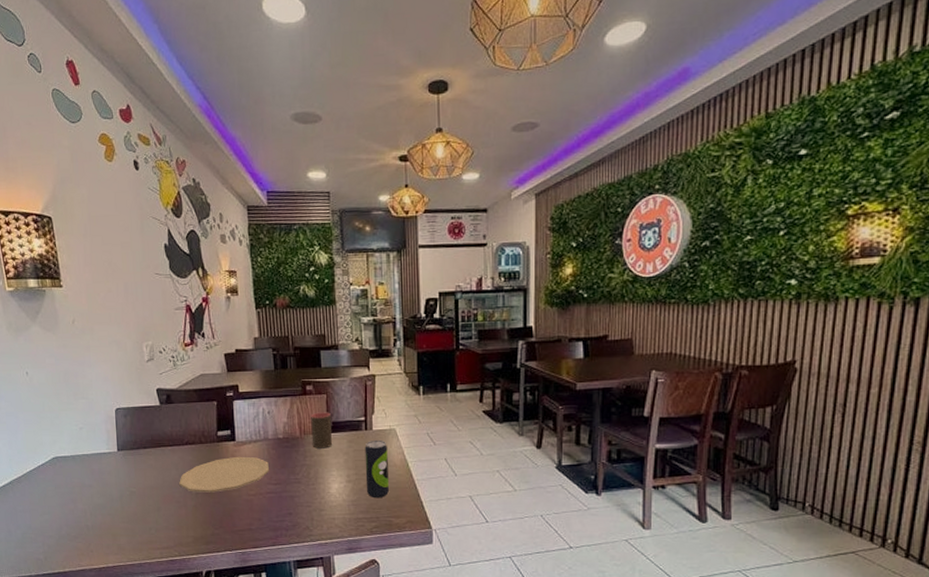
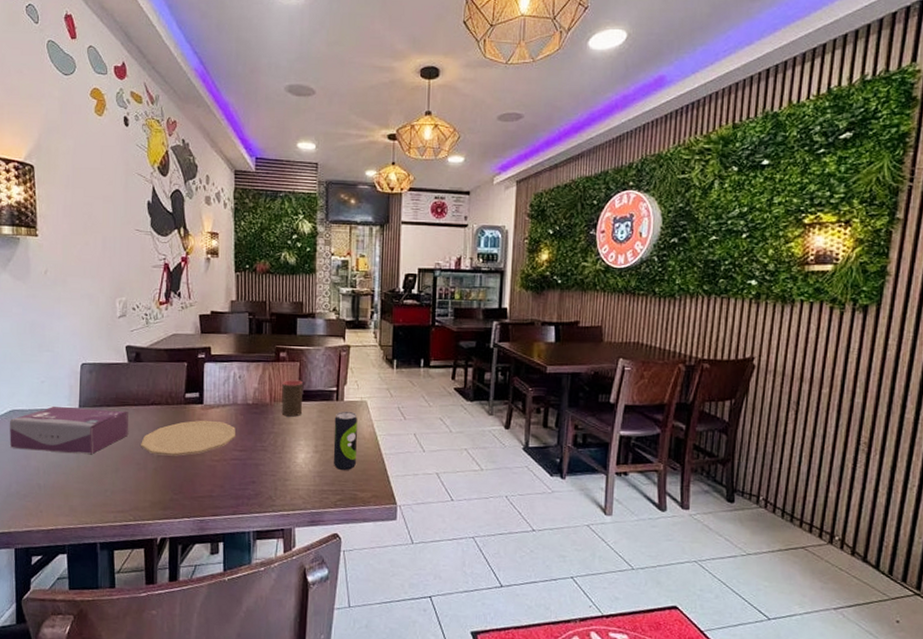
tissue box: none [53,450,167,496] -> present [9,405,129,455]

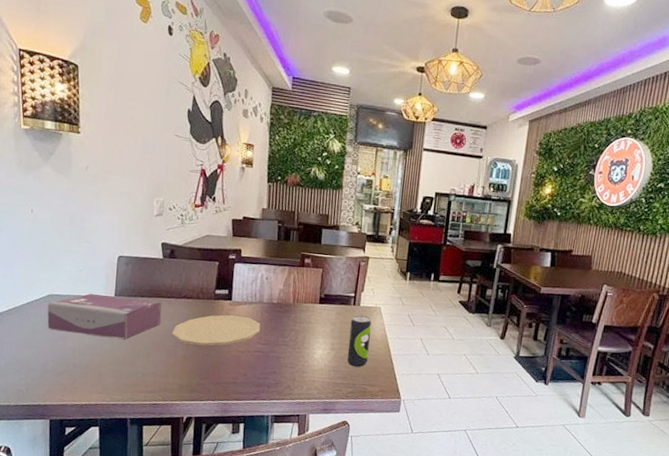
cup: present [281,379,303,417] -> none [303,284,324,317]

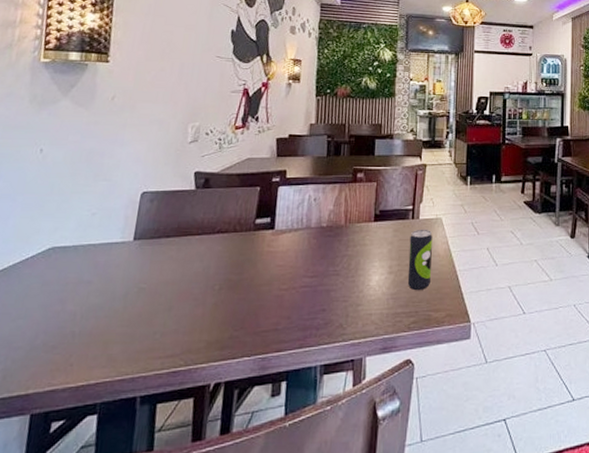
tissue box: present [47,293,162,340] -> none [43,240,190,293]
plate: present [172,315,261,346] -> none [201,246,308,288]

